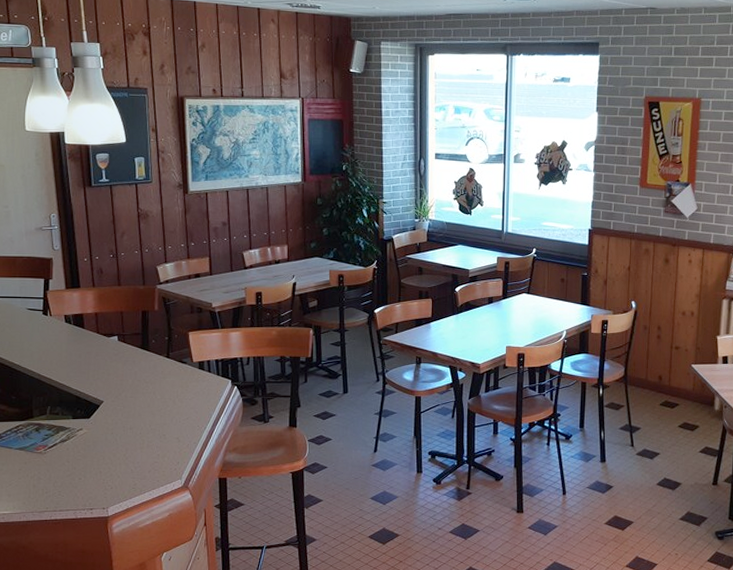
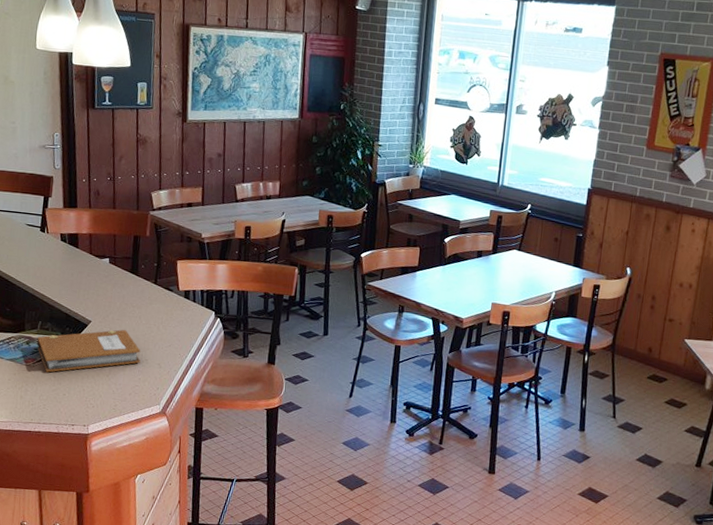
notebook: none [47,407,159,458] -> present [36,329,141,373]

